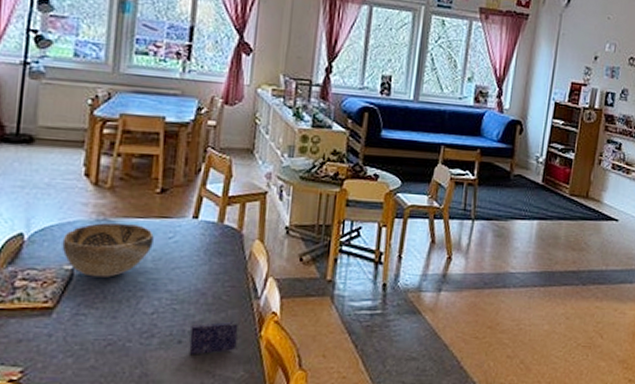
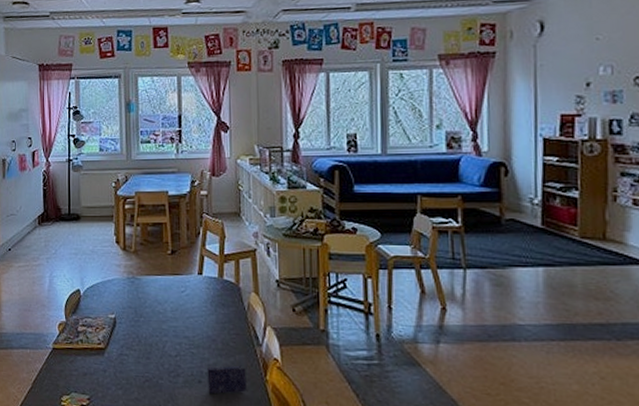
decorative bowl: present [62,222,154,277] -> none [106,279,170,325]

